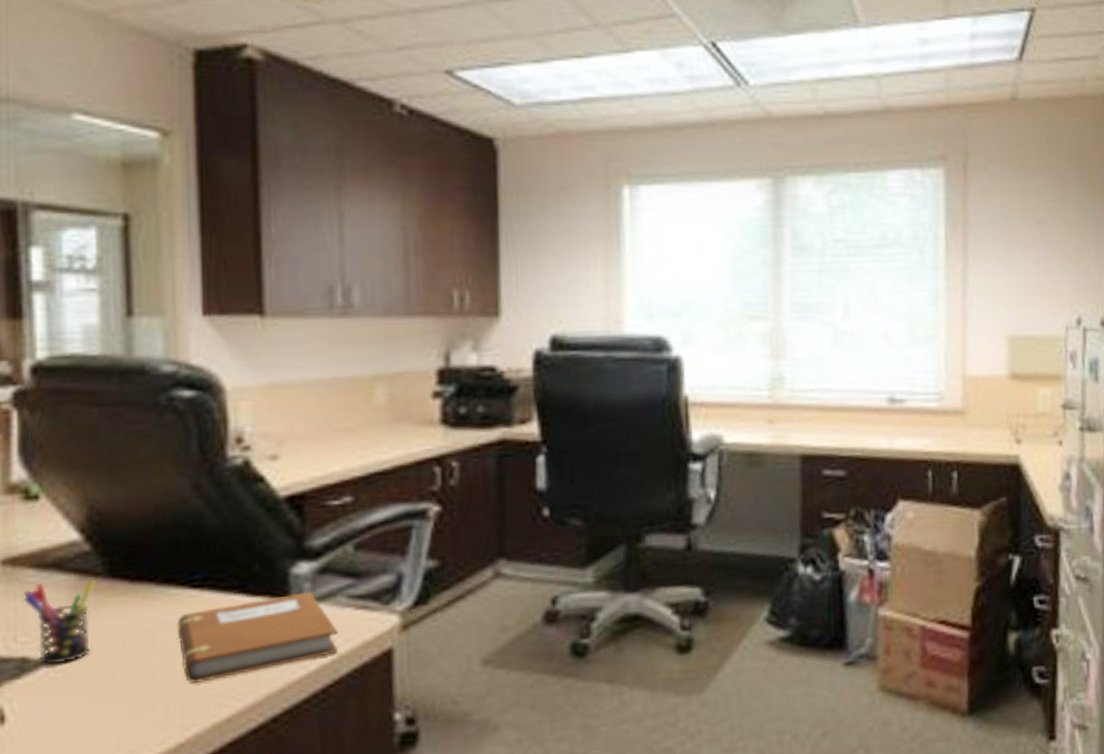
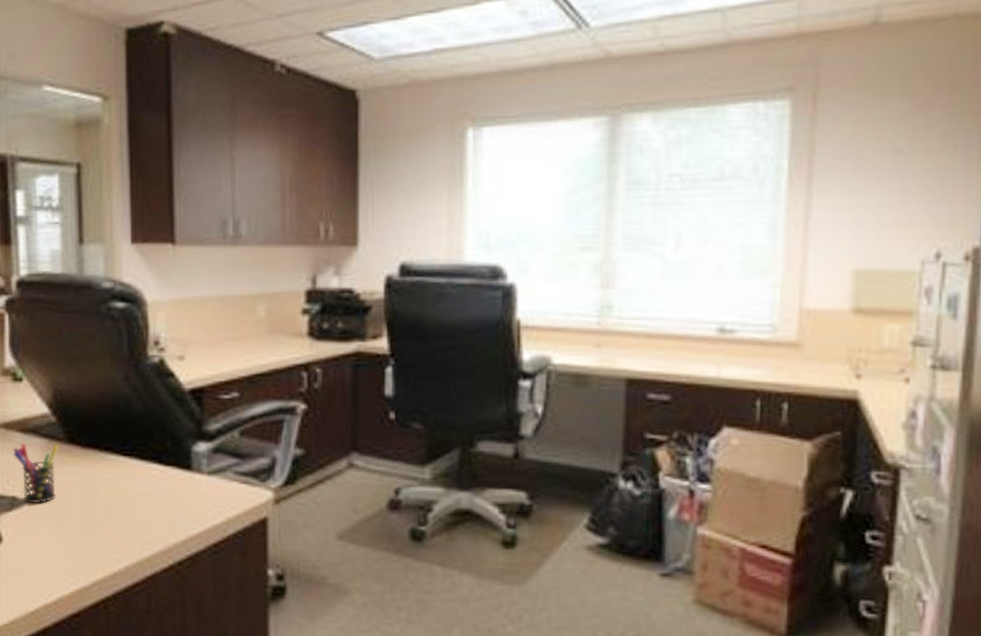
notebook: present [177,592,339,683] -> none [113,466,227,529]

